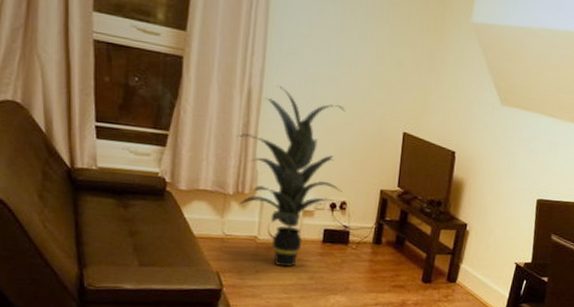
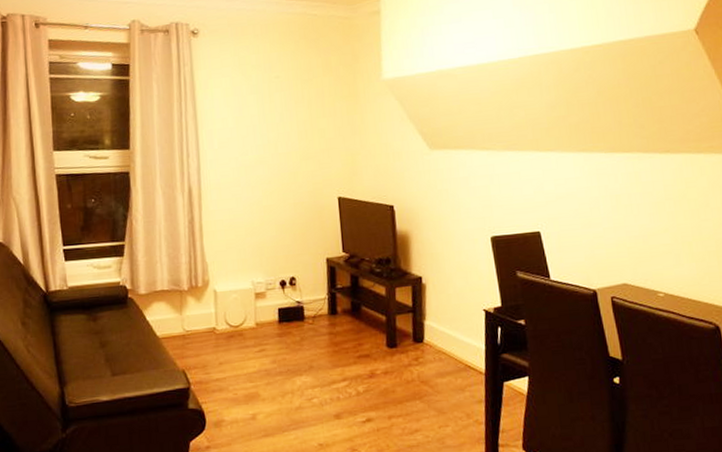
indoor plant: present [237,86,346,267] -> none [184,179,289,355]

